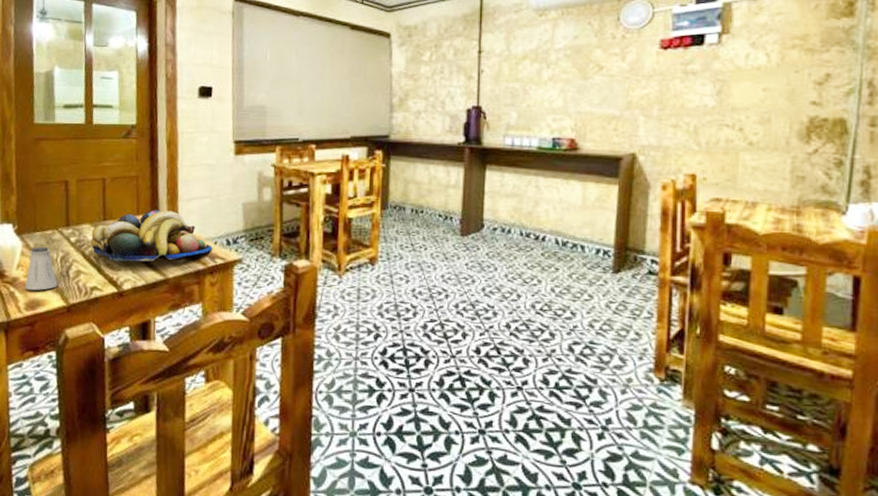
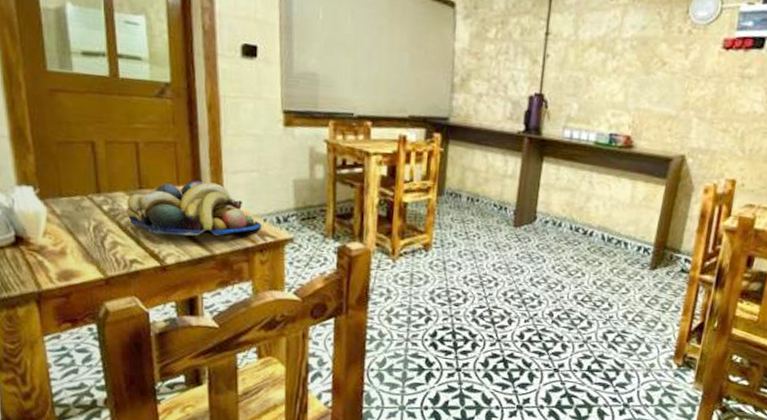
saltshaker: present [24,247,58,290] -> none [54,213,93,261]

